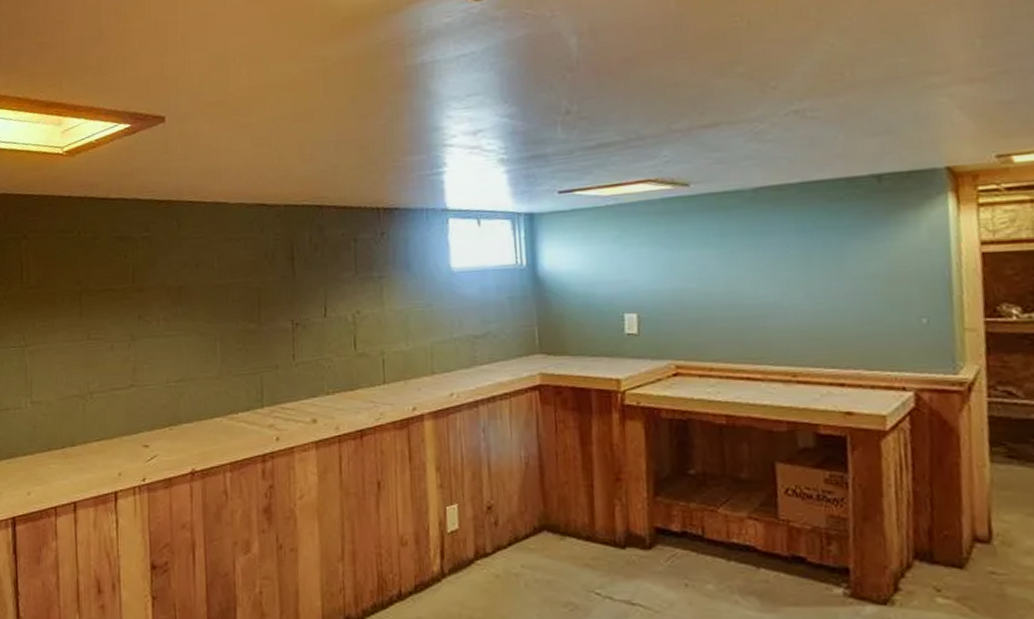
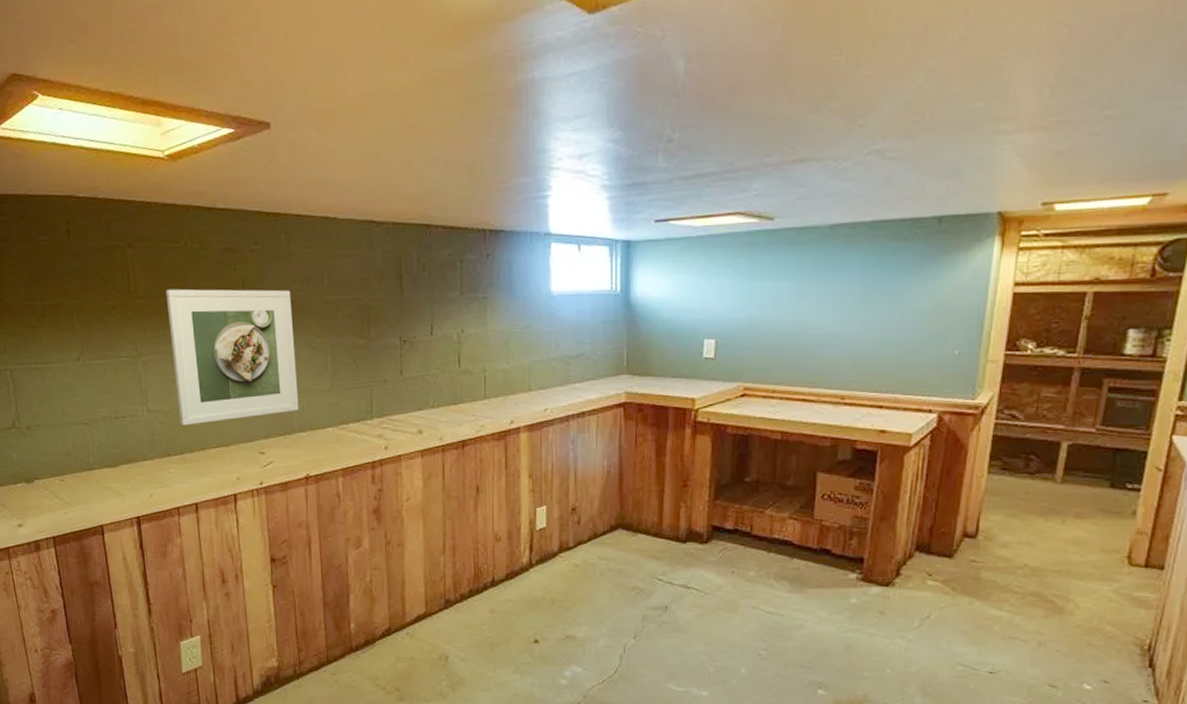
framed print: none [57,275,186,417] -> present [165,289,299,425]

